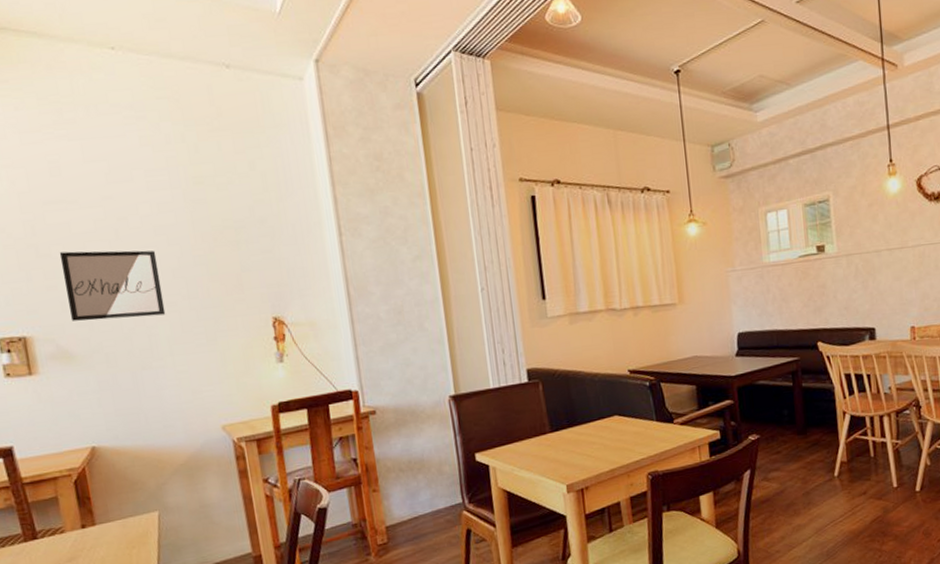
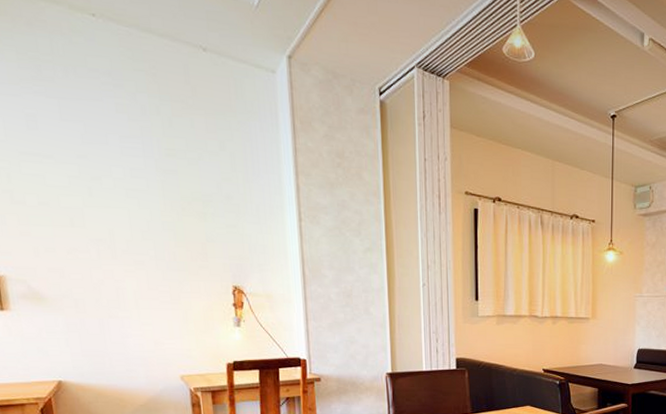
wall art: present [59,250,166,321] -> none [33,201,134,271]

